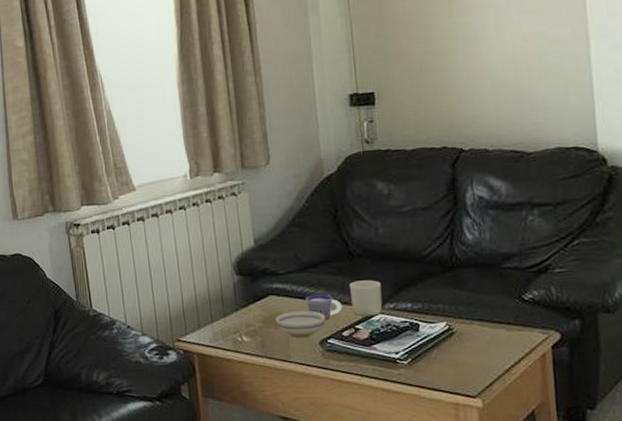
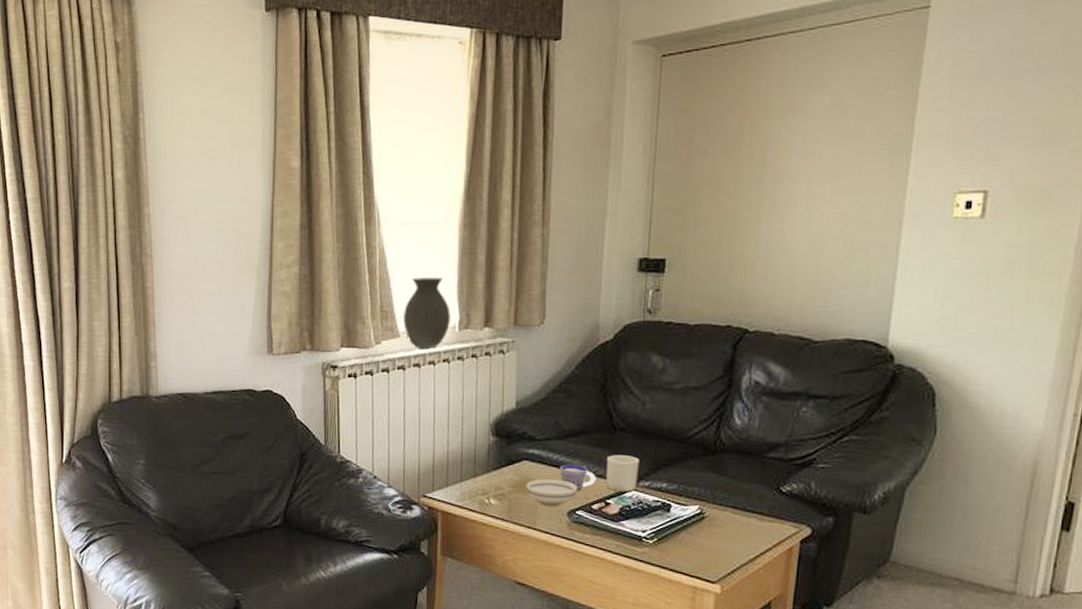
vase: none [136,132,181,199] -> present [403,278,451,348]

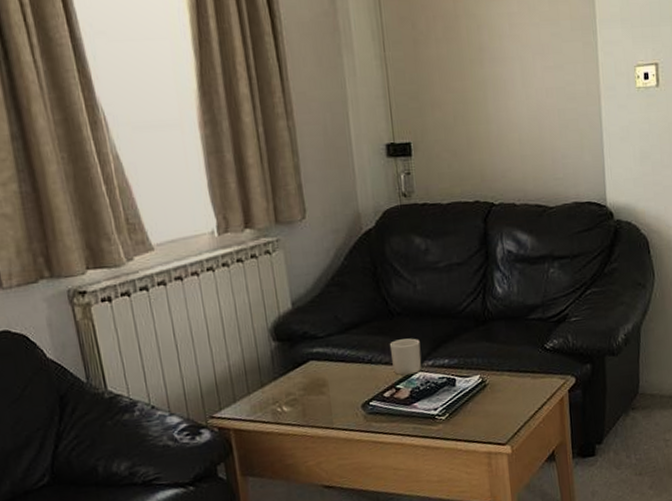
vase: present [403,278,451,348] -> none [153,181,208,260]
bowl: present [526,479,577,507] -> none [316,374,367,403]
cup: present [560,464,597,491] -> none [347,355,384,382]

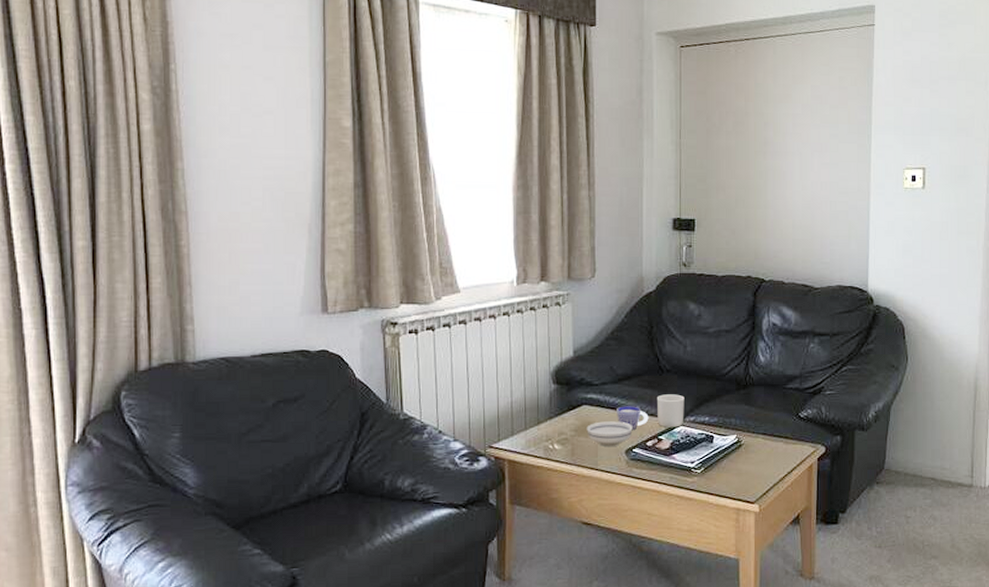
bowl: none [316,374,367,403] -> present [587,421,633,446]
cup: none [347,355,384,382] -> present [617,406,649,430]

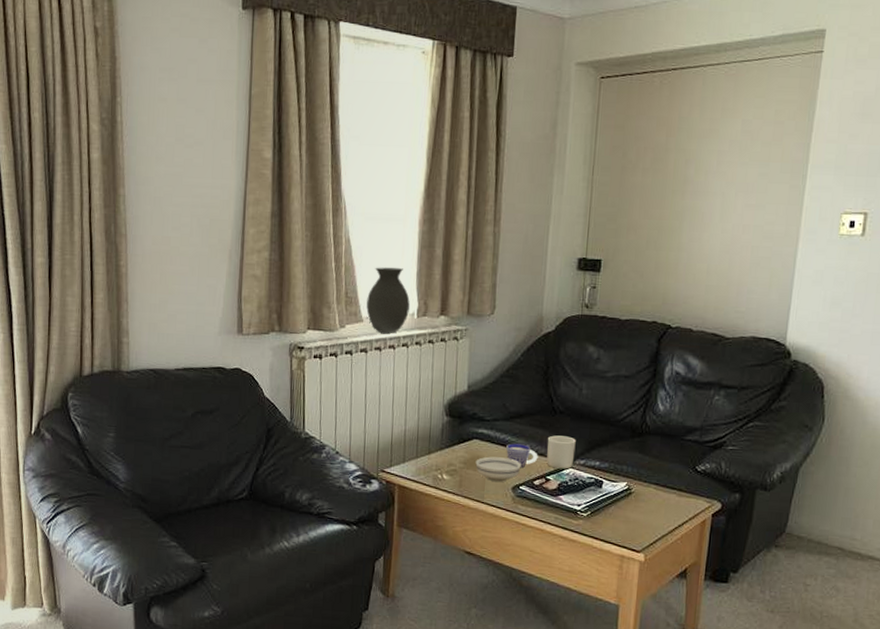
vase: none [463,235,508,303] -> present [366,267,410,334]

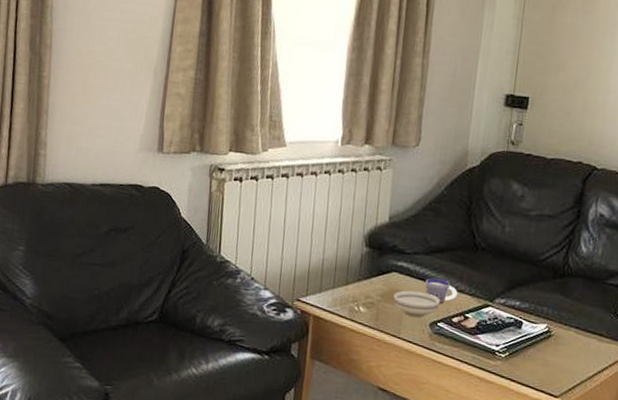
vase: present [366,267,410,334] -> none [290,92,335,160]
mug: present [546,435,576,469] -> none [466,272,497,308]

